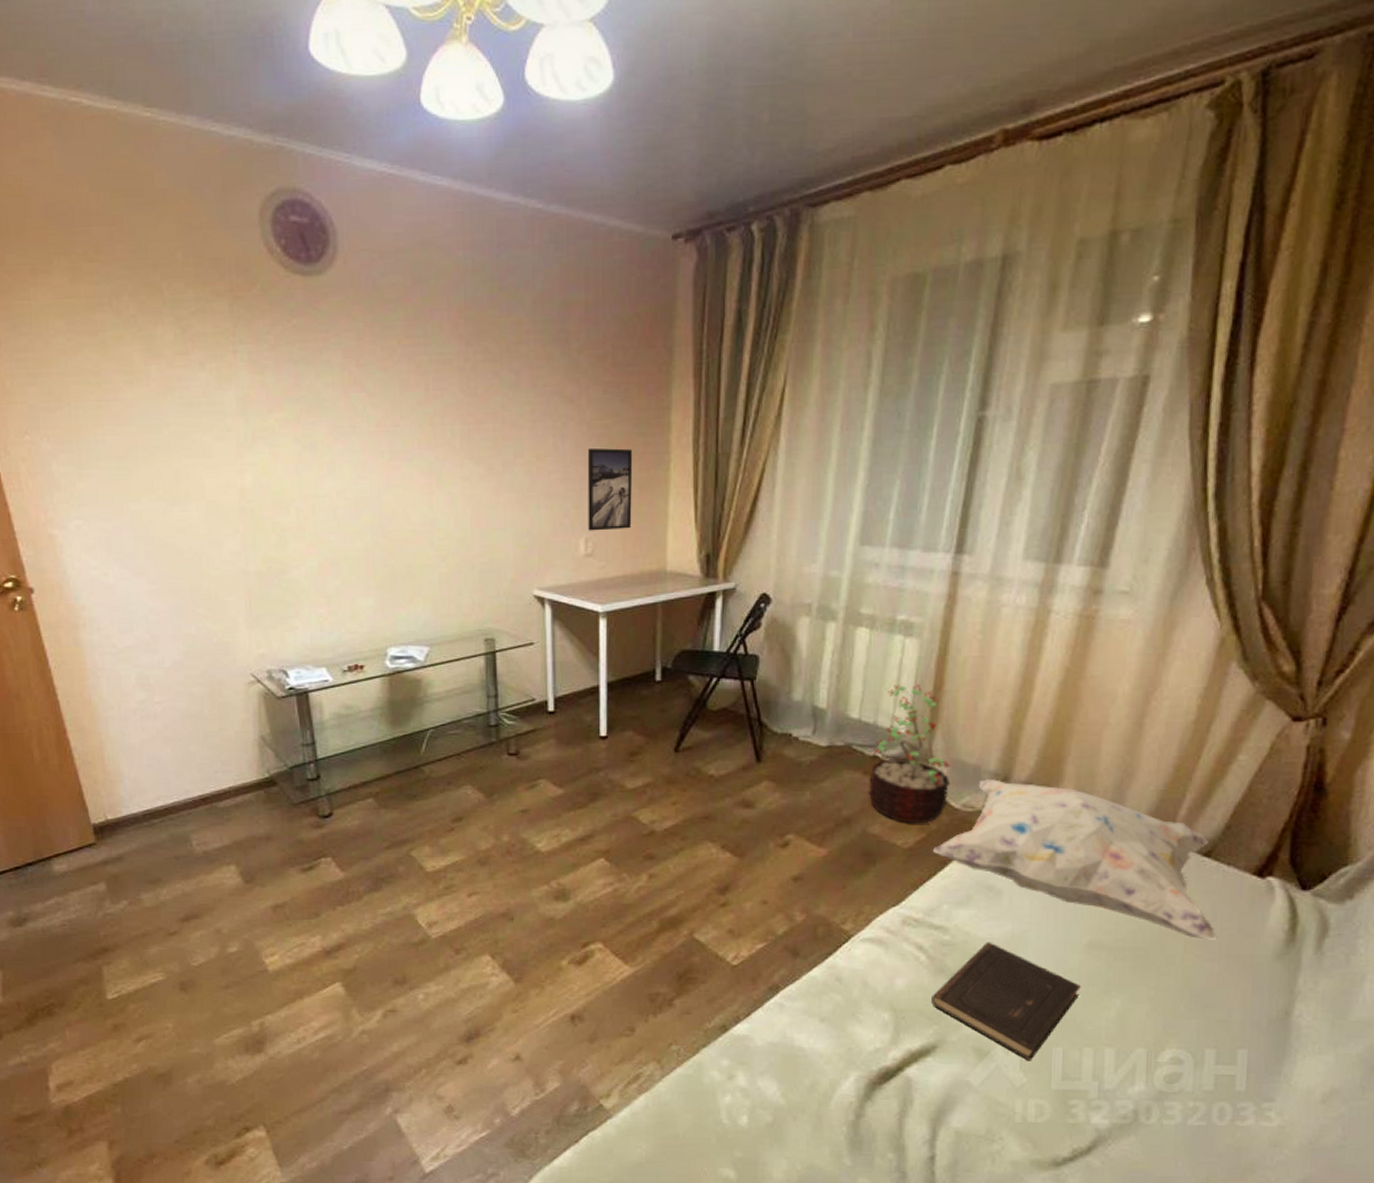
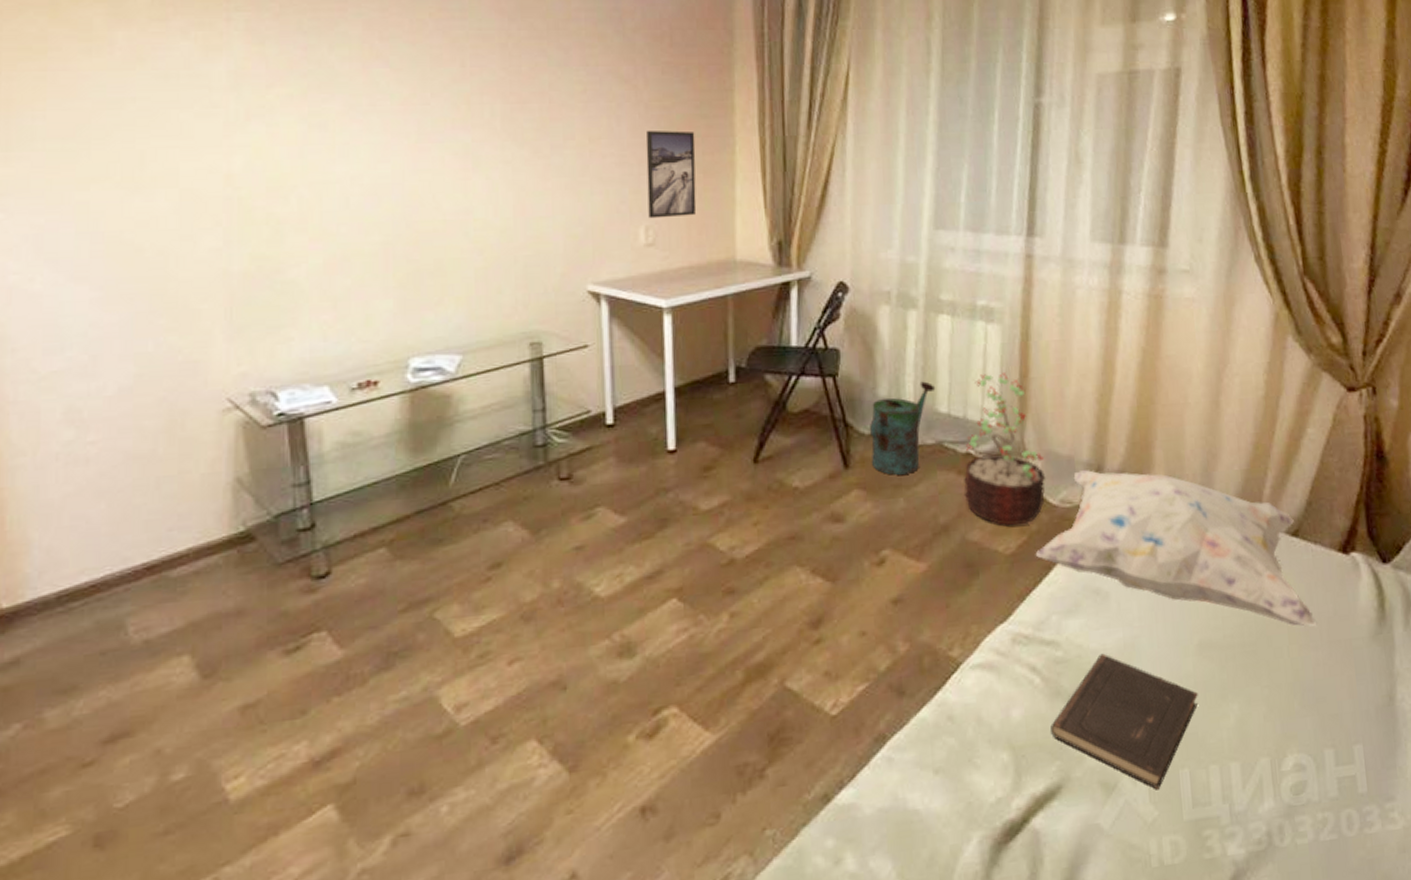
watering can: none [781,688,849,771] -> present [869,381,936,475]

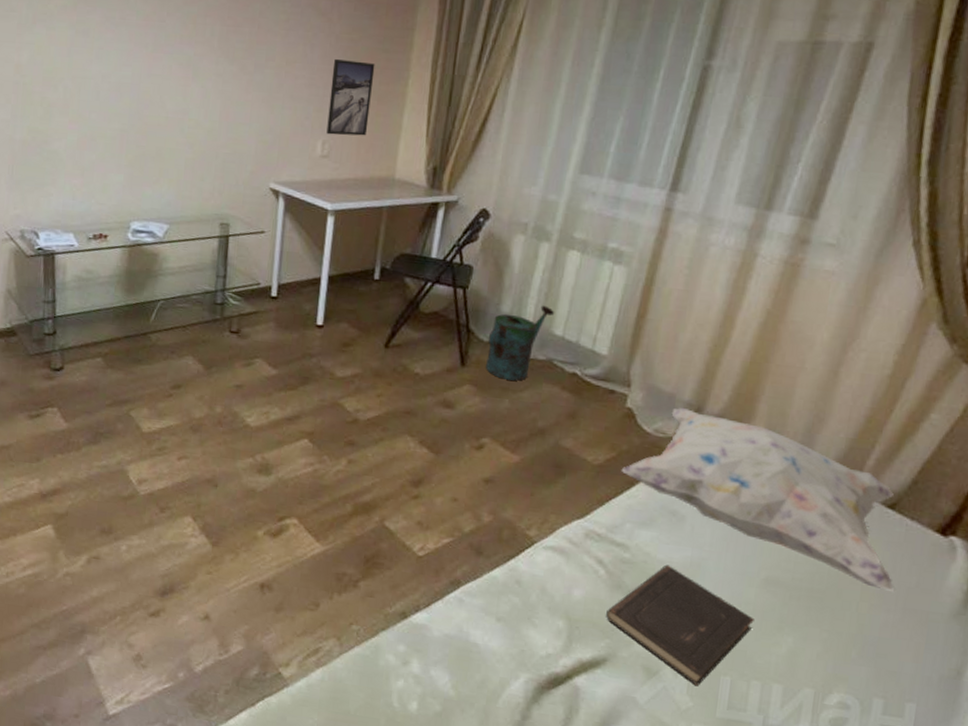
decorative plant: present [964,373,1045,526] -> none [564,308,647,443]

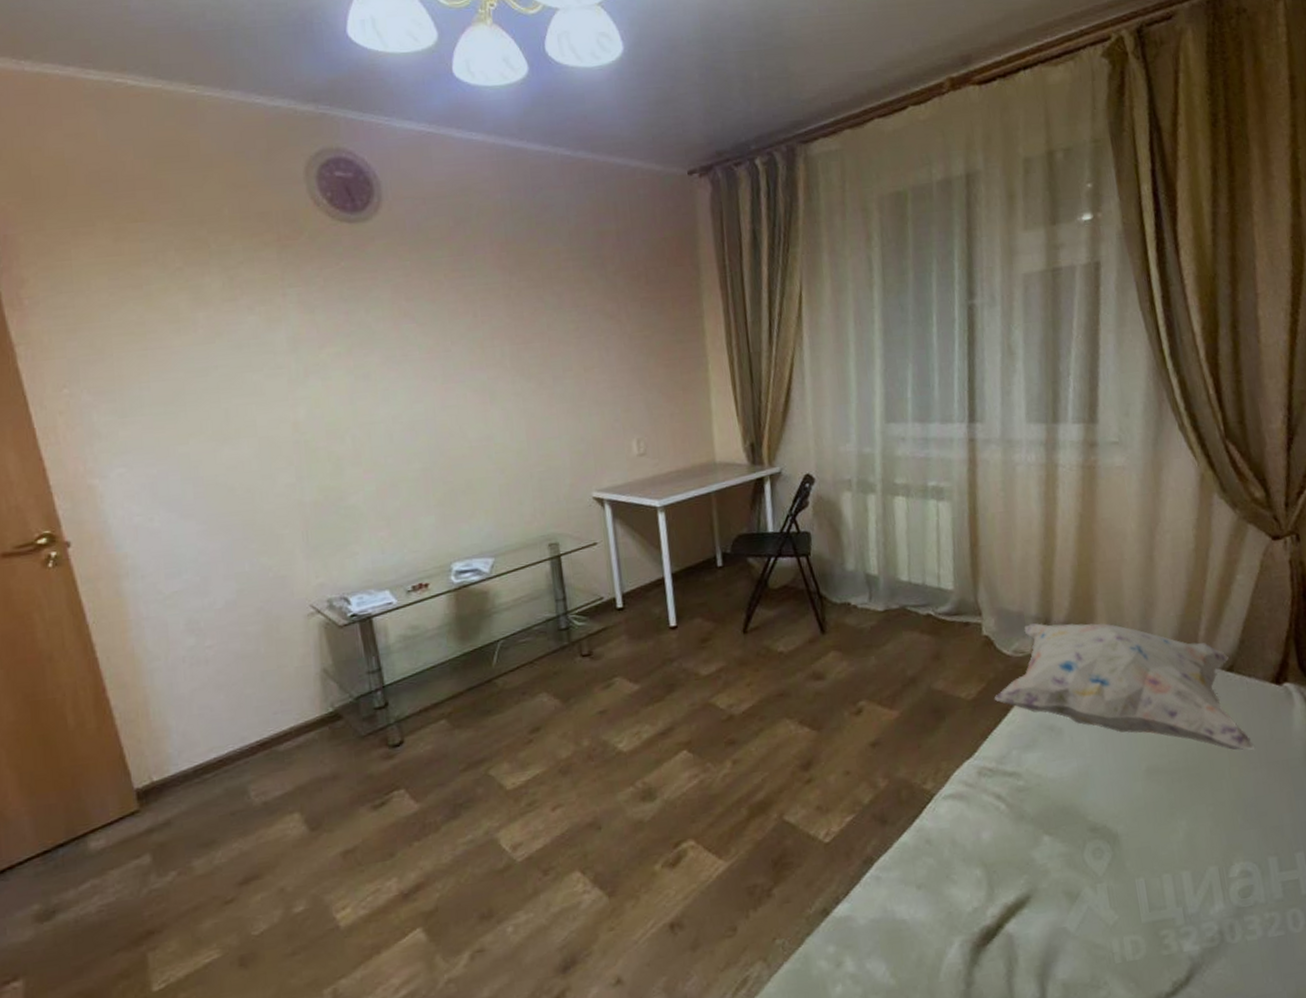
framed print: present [326,58,375,136] -> none [631,355,679,433]
watering can: present [485,305,555,381] -> none [840,555,897,637]
hardcover book: present [606,564,754,687] -> none [1017,781,1149,897]

